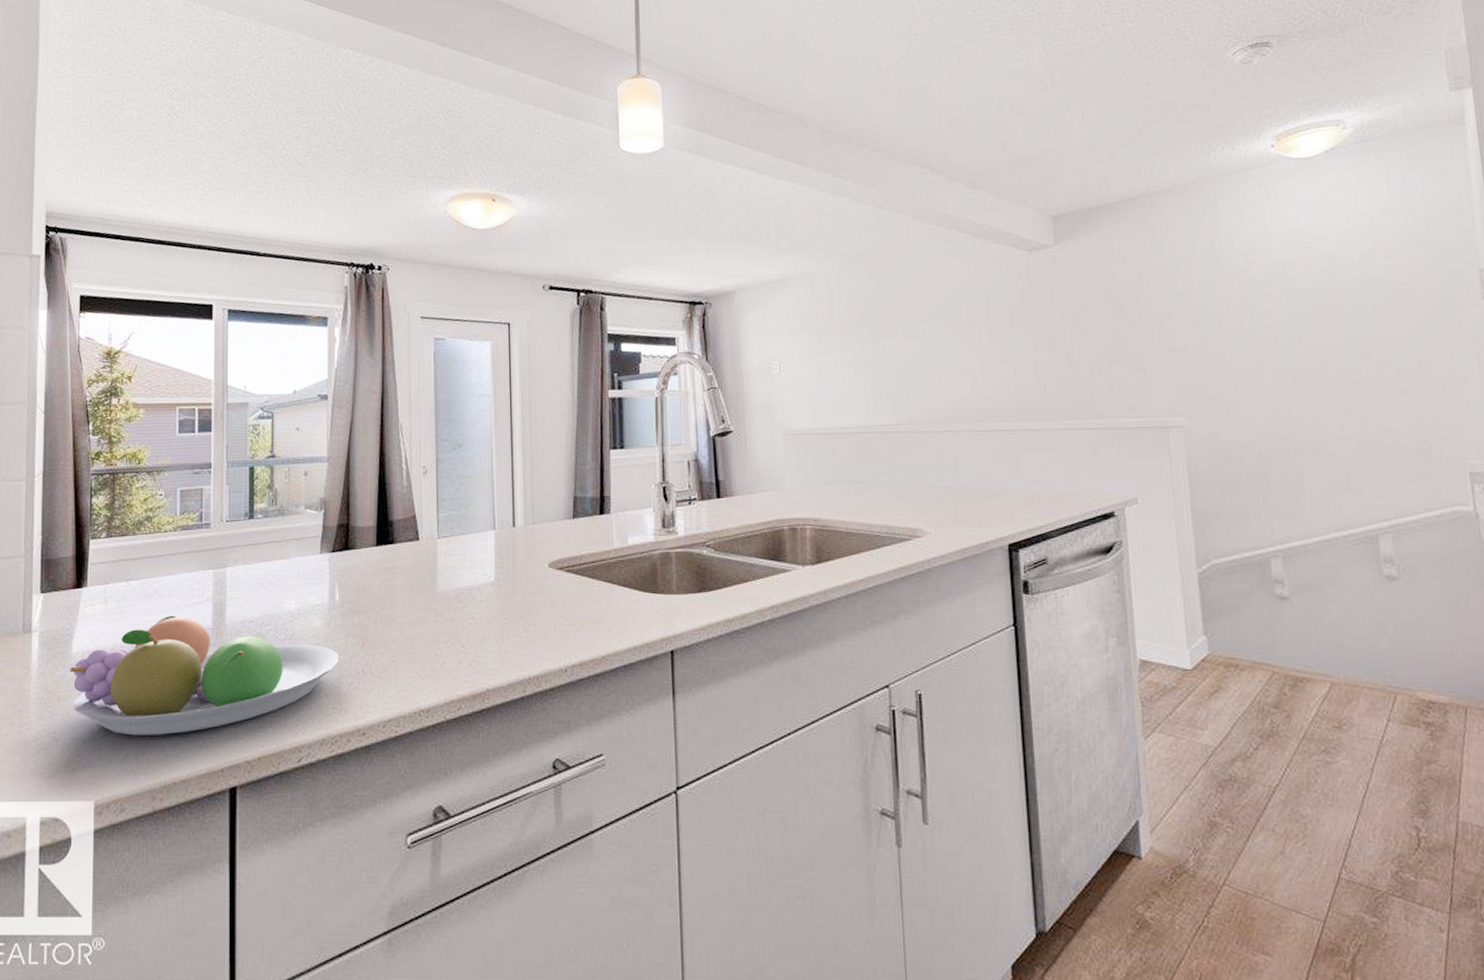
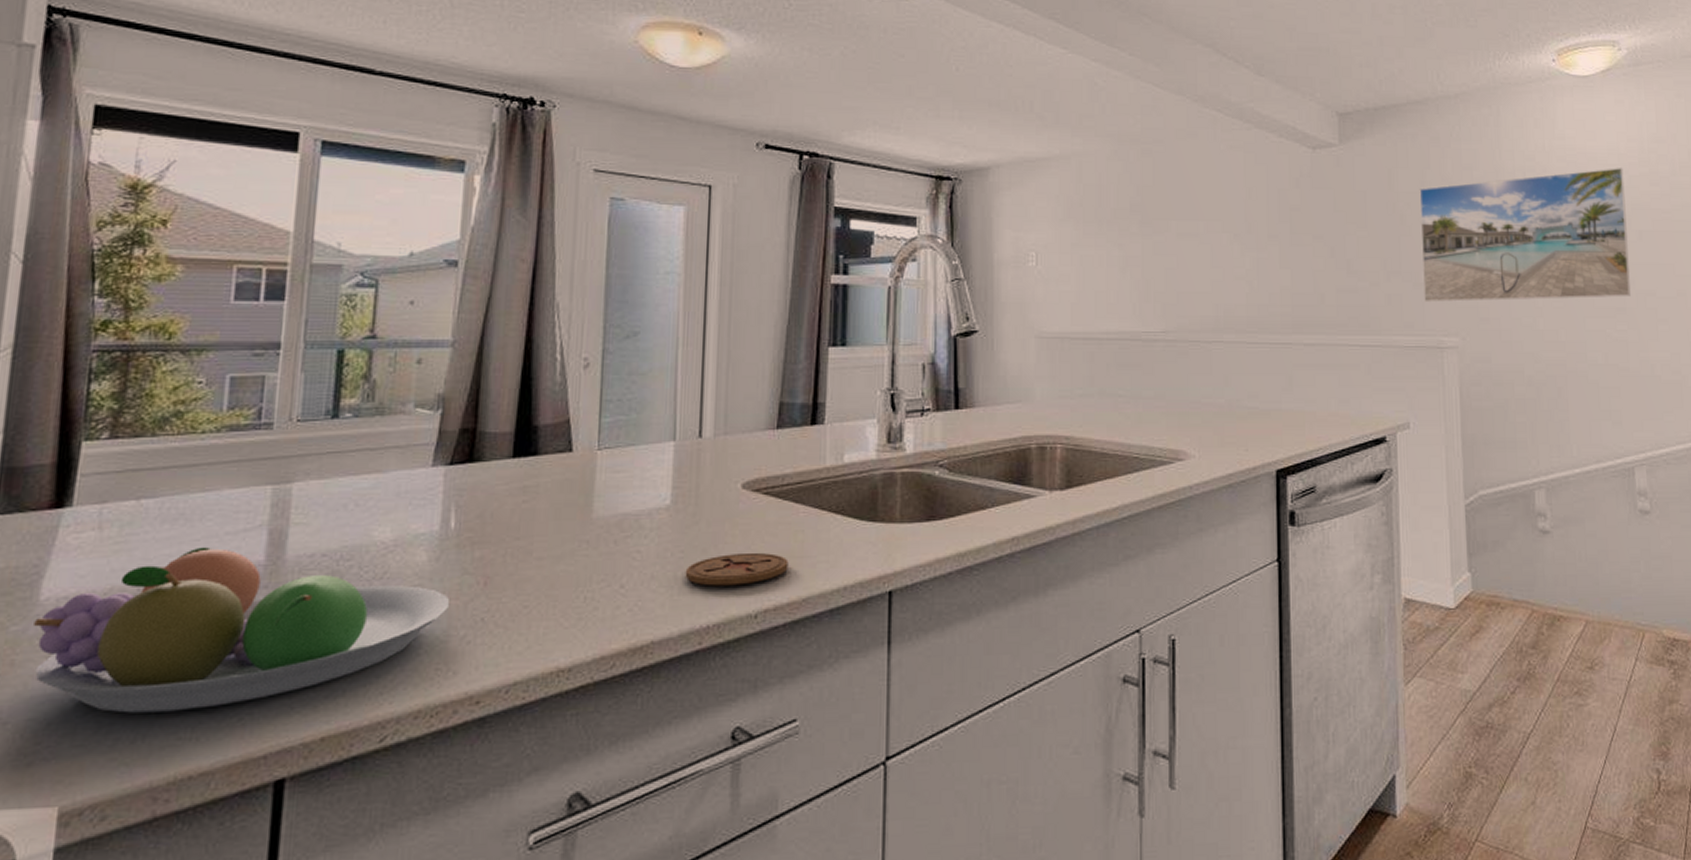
coaster: none [509,618,589,646] -> present [685,552,789,586]
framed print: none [1137,244,1367,386] -> present [1419,168,1631,303]

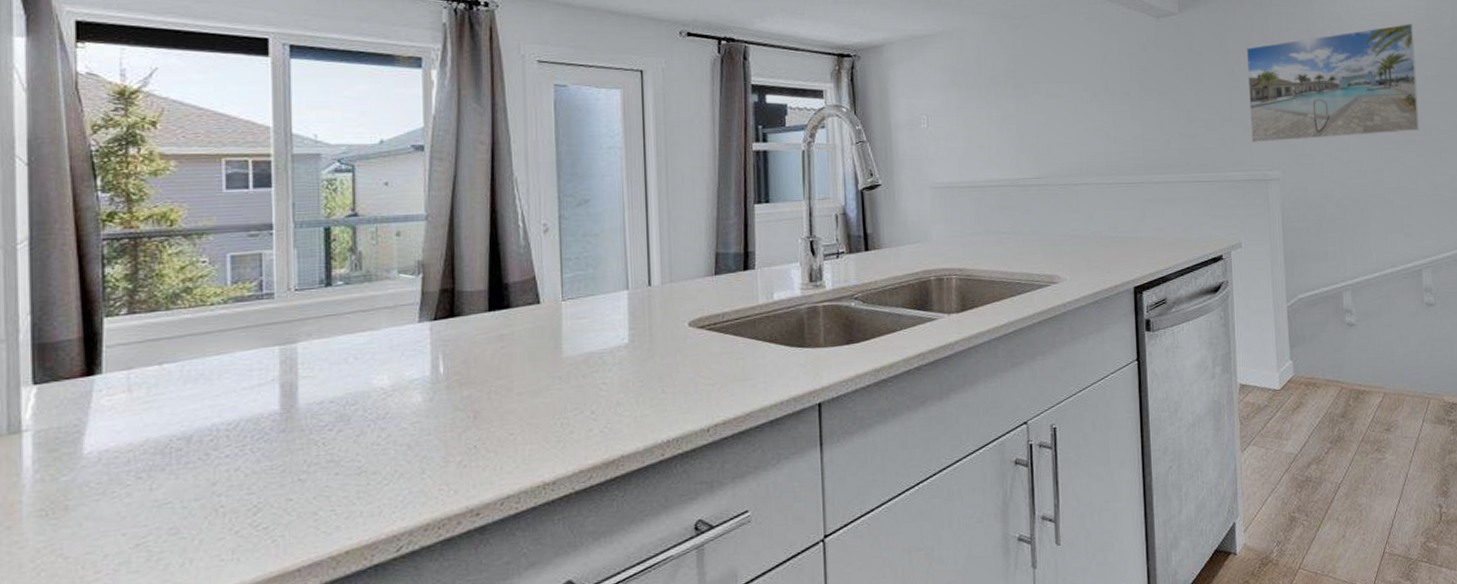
fruit bowl: present [34,546,449,713] -> none [81,400,445,543]
coaster: present [685,552,789,586] -> none [645,378,733,408]

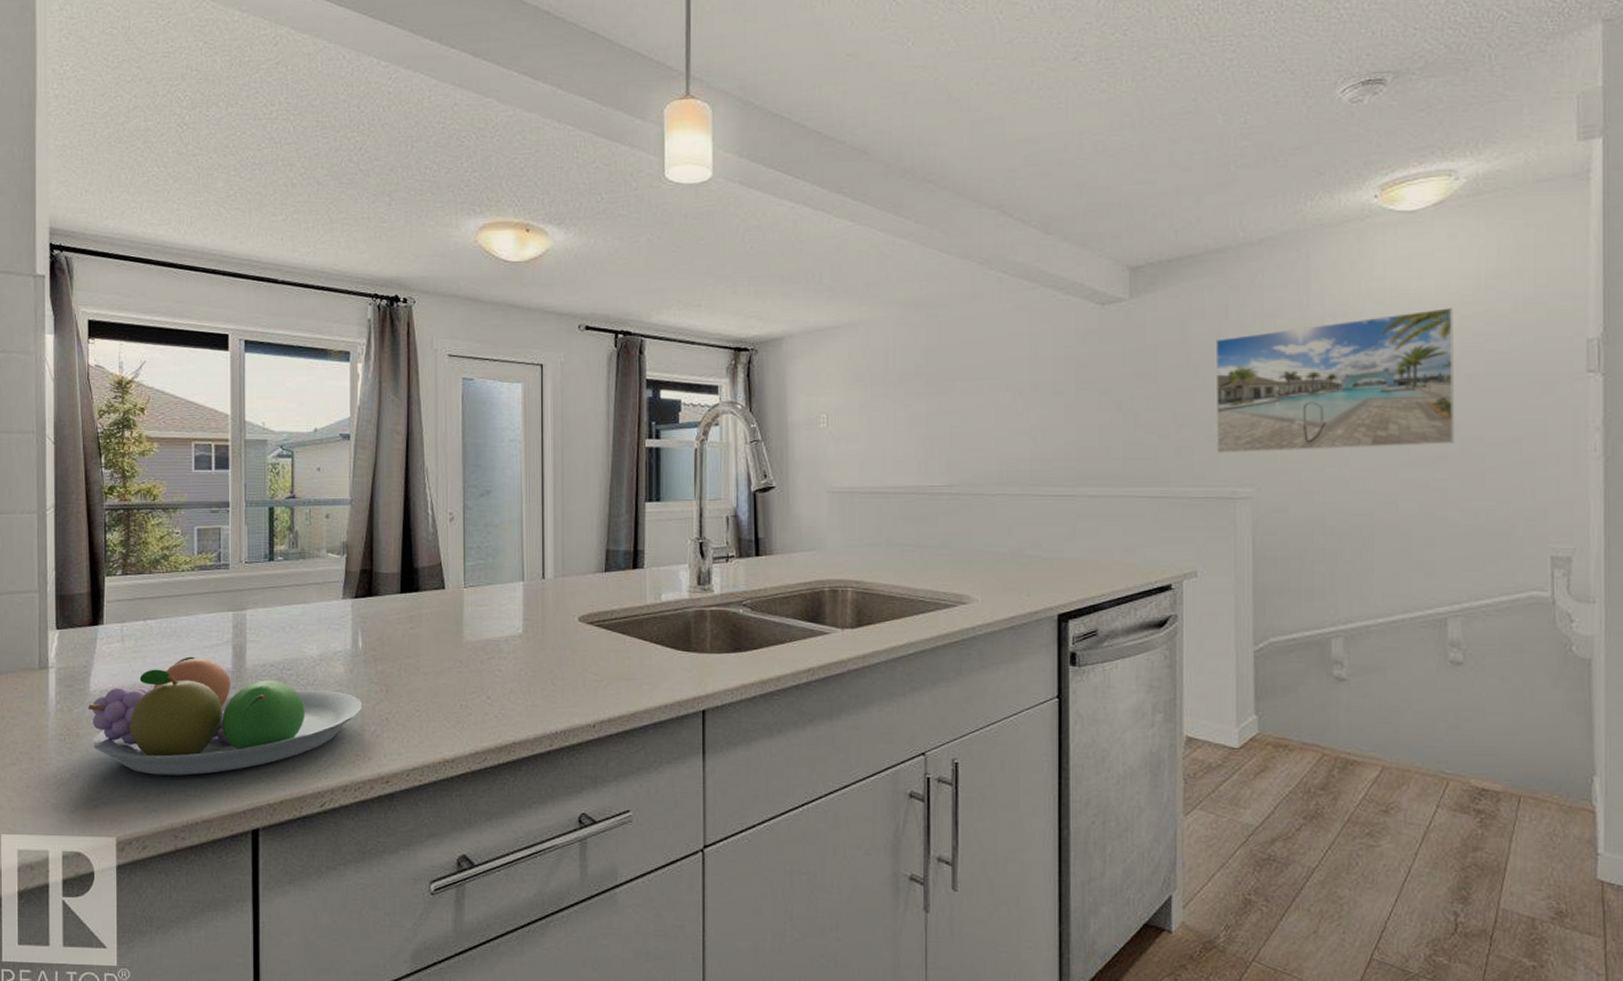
fruit bowl: none [81,400,445,543] -> present [88,656,362,776]

